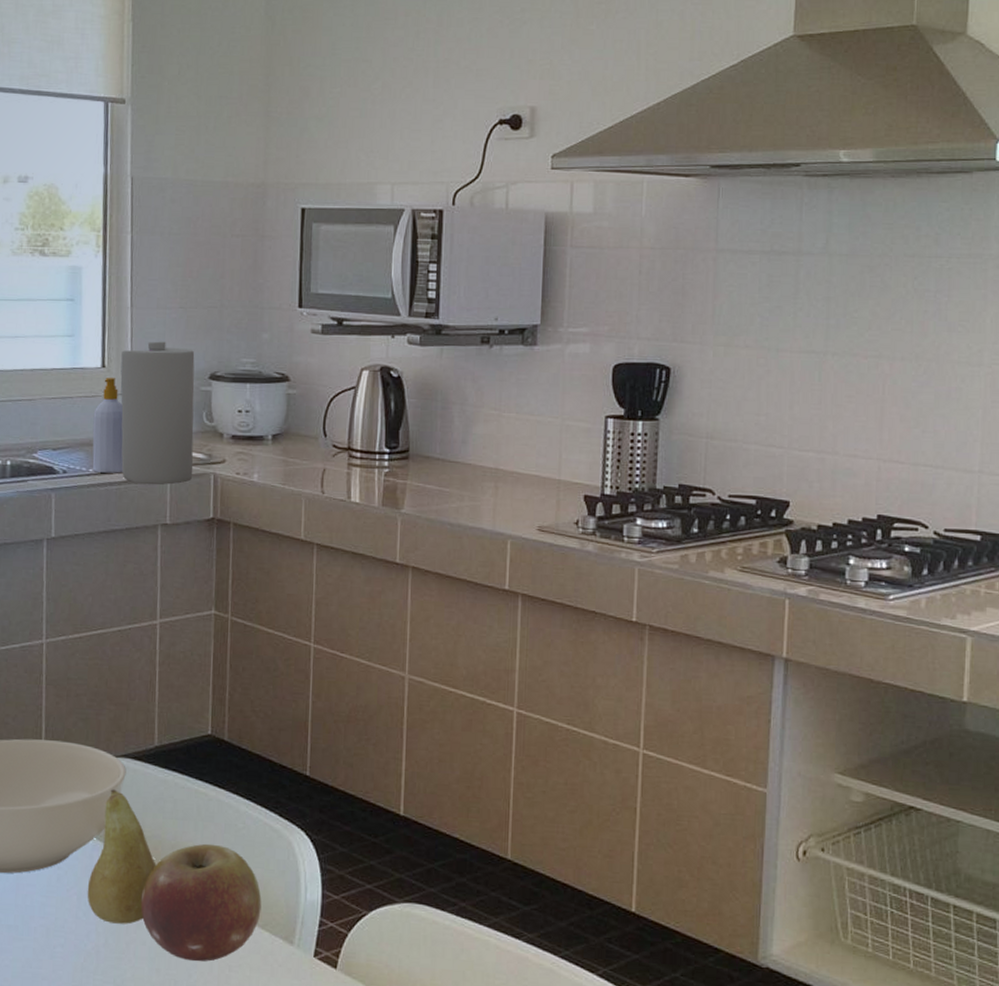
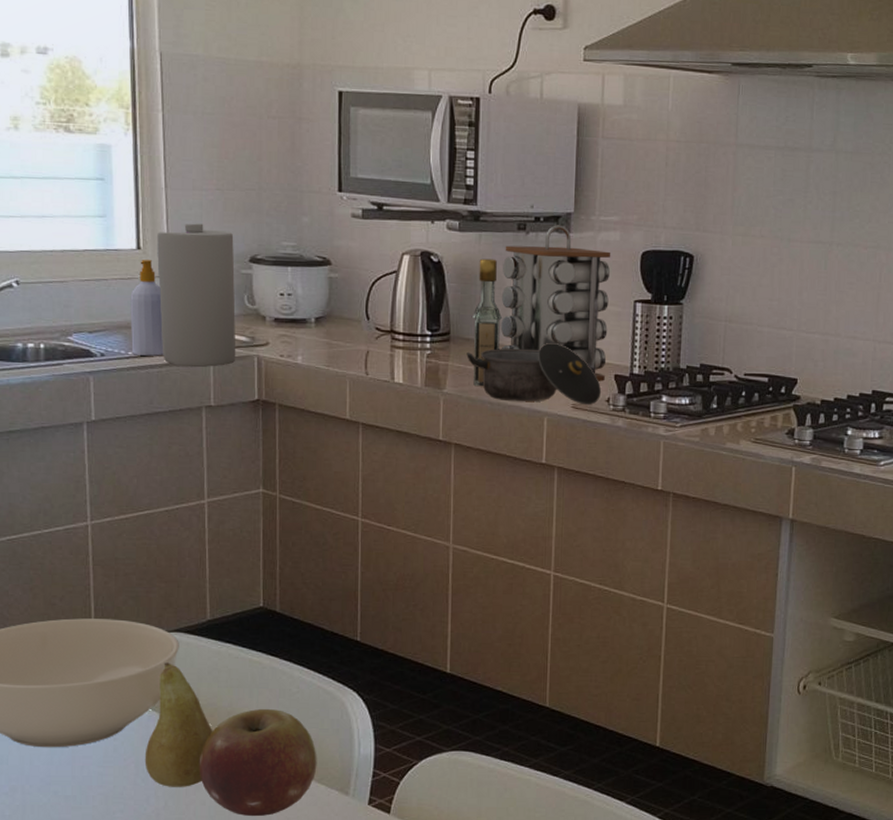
cooking pot: none [426,460,569,528] -> present [466,342,601,406]
bottle: none [433,373,464,507] -> present [473,258,503,387]
spice rack: none [463,337,581,502] -> present [501,225,611,381]

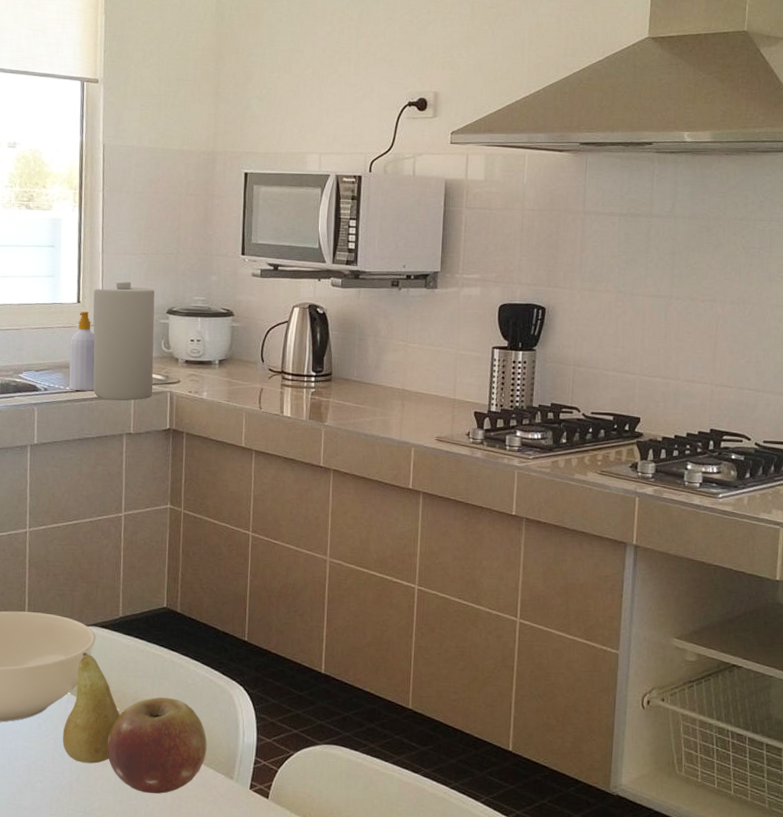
cooking pot: present [466,342,601,406] -> none [345,382,462,439]
bottle: present [473,258,503,387] -> none [351,310,377,421]
spice rack: present [501,225,611,381] -> none [376,282,473,417]

